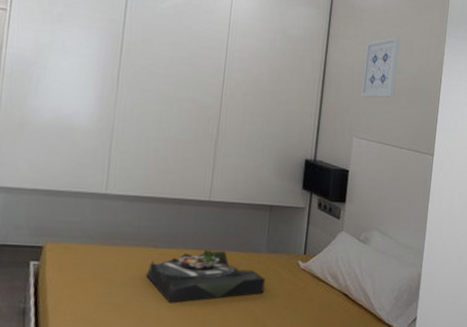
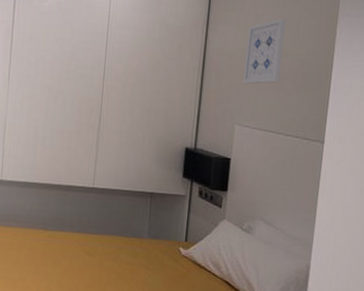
serving tray: present [146,250,265,303] -> none [38,233,147,282]

